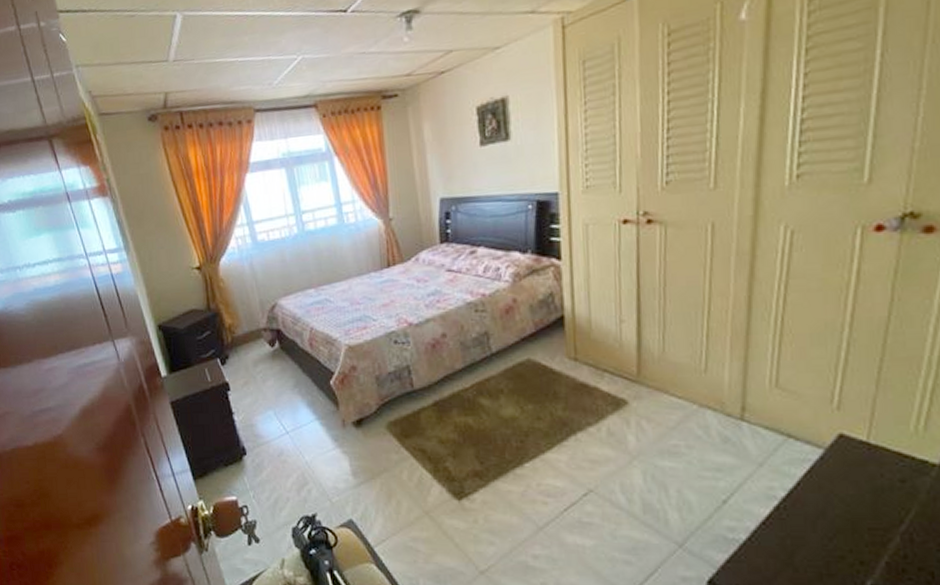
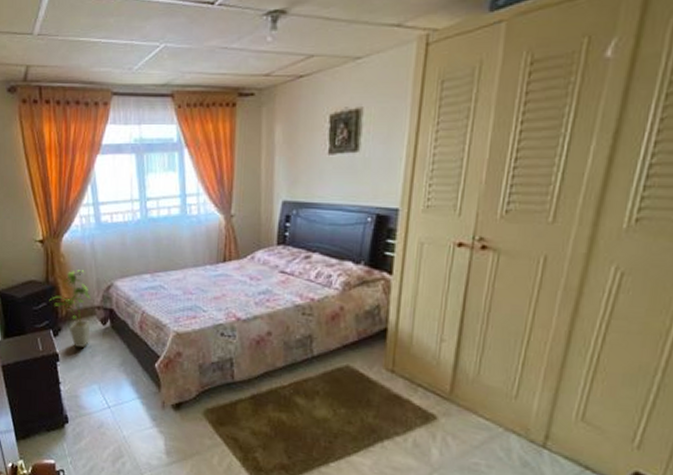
house plant: none [212,292,260,373] -> present [49,270,91,347]

